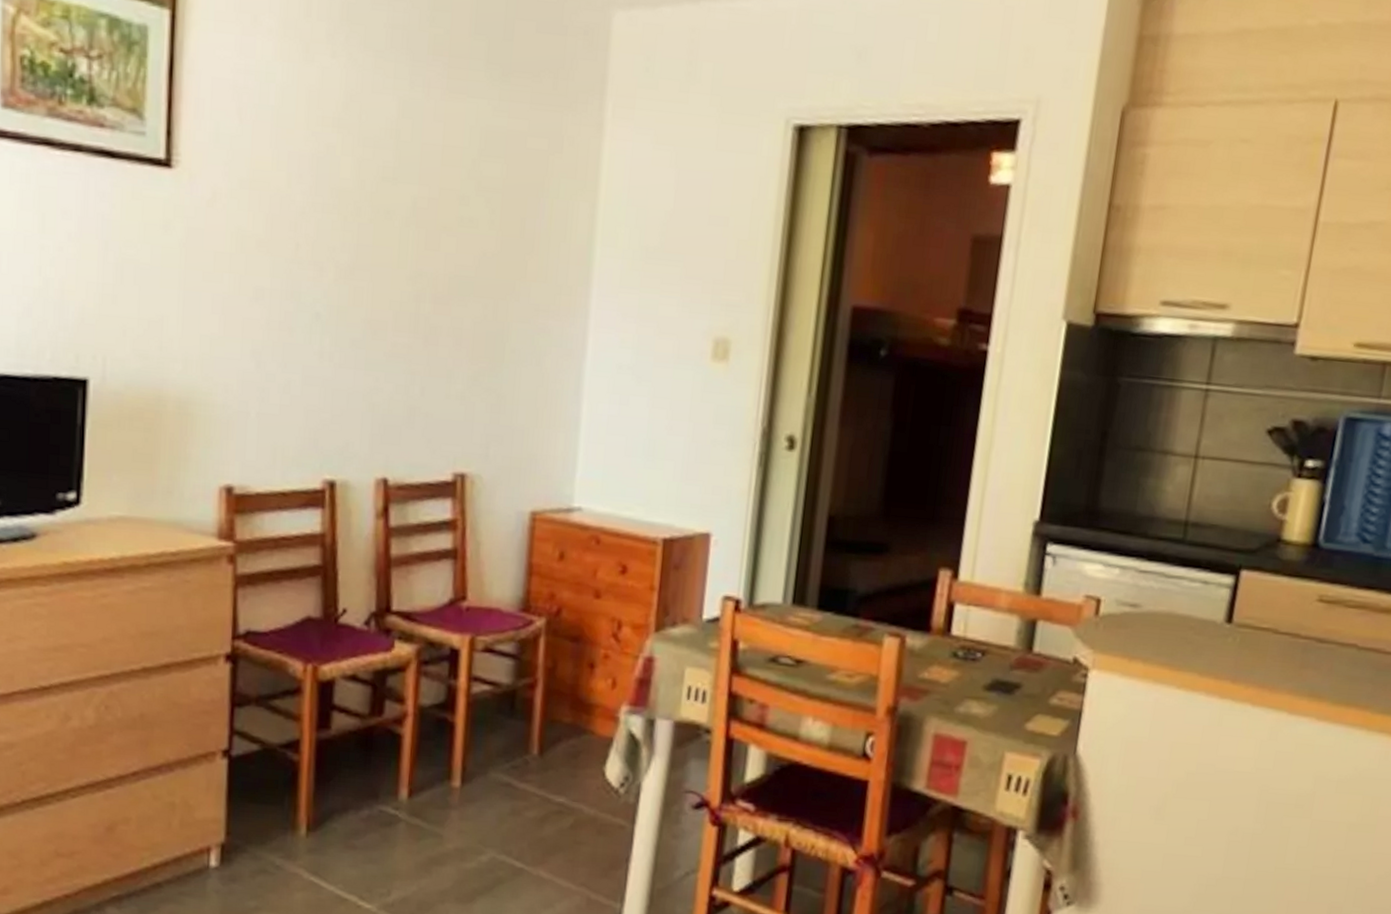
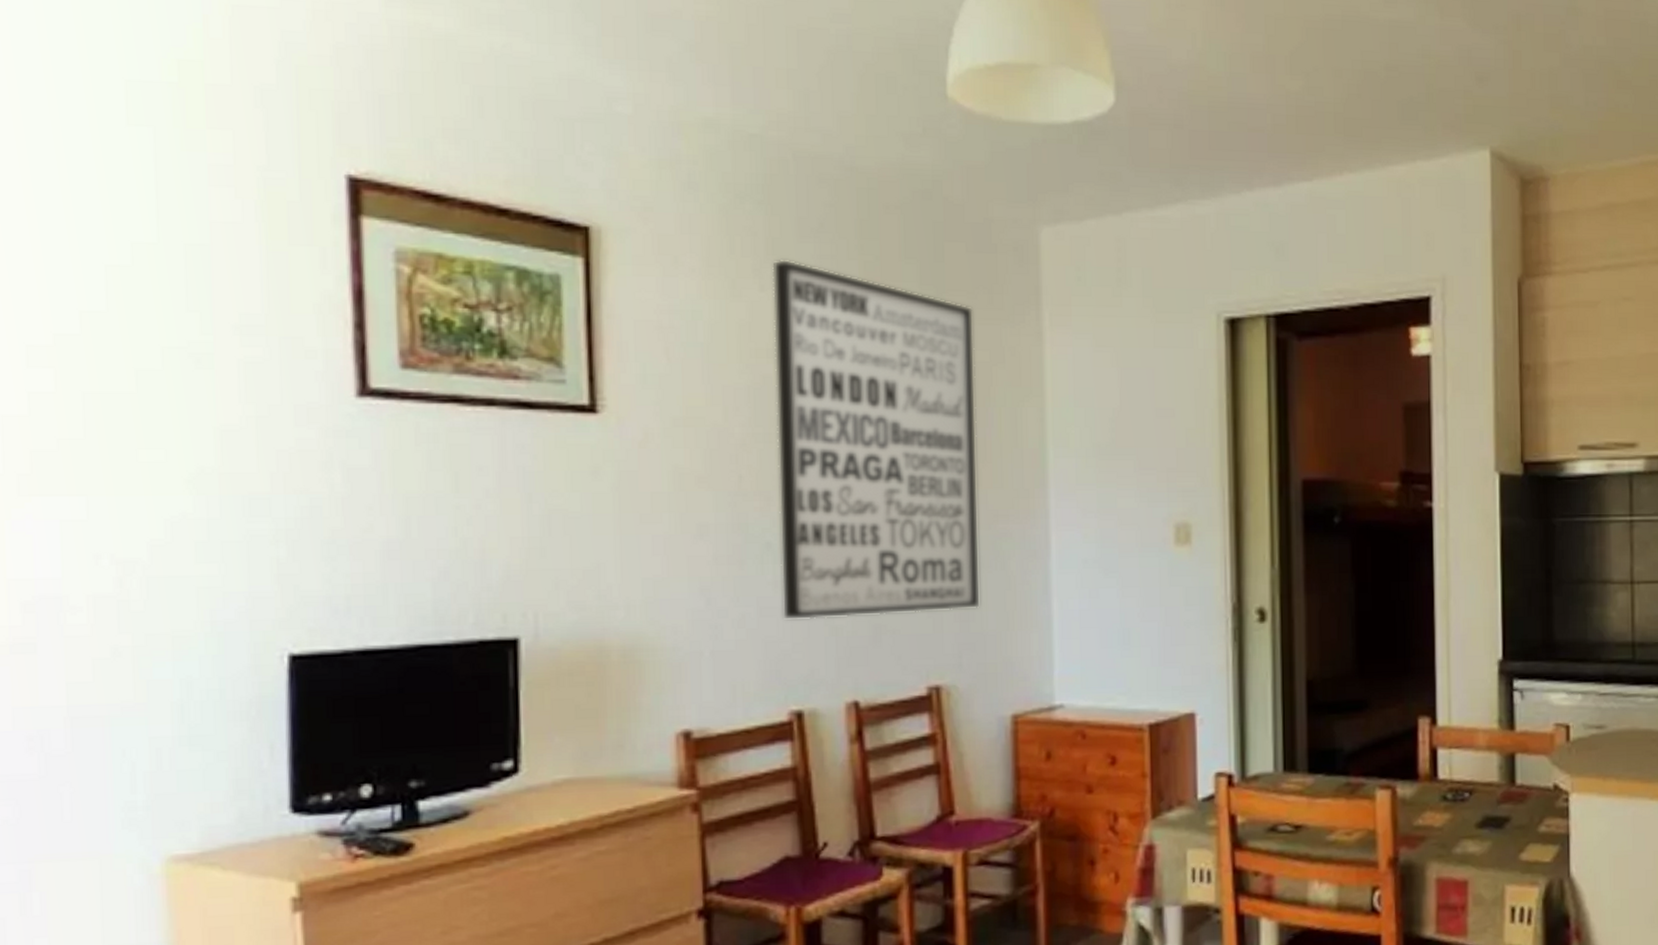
wall art: none [324,25,537,402] -> present [772,259,981,621]

